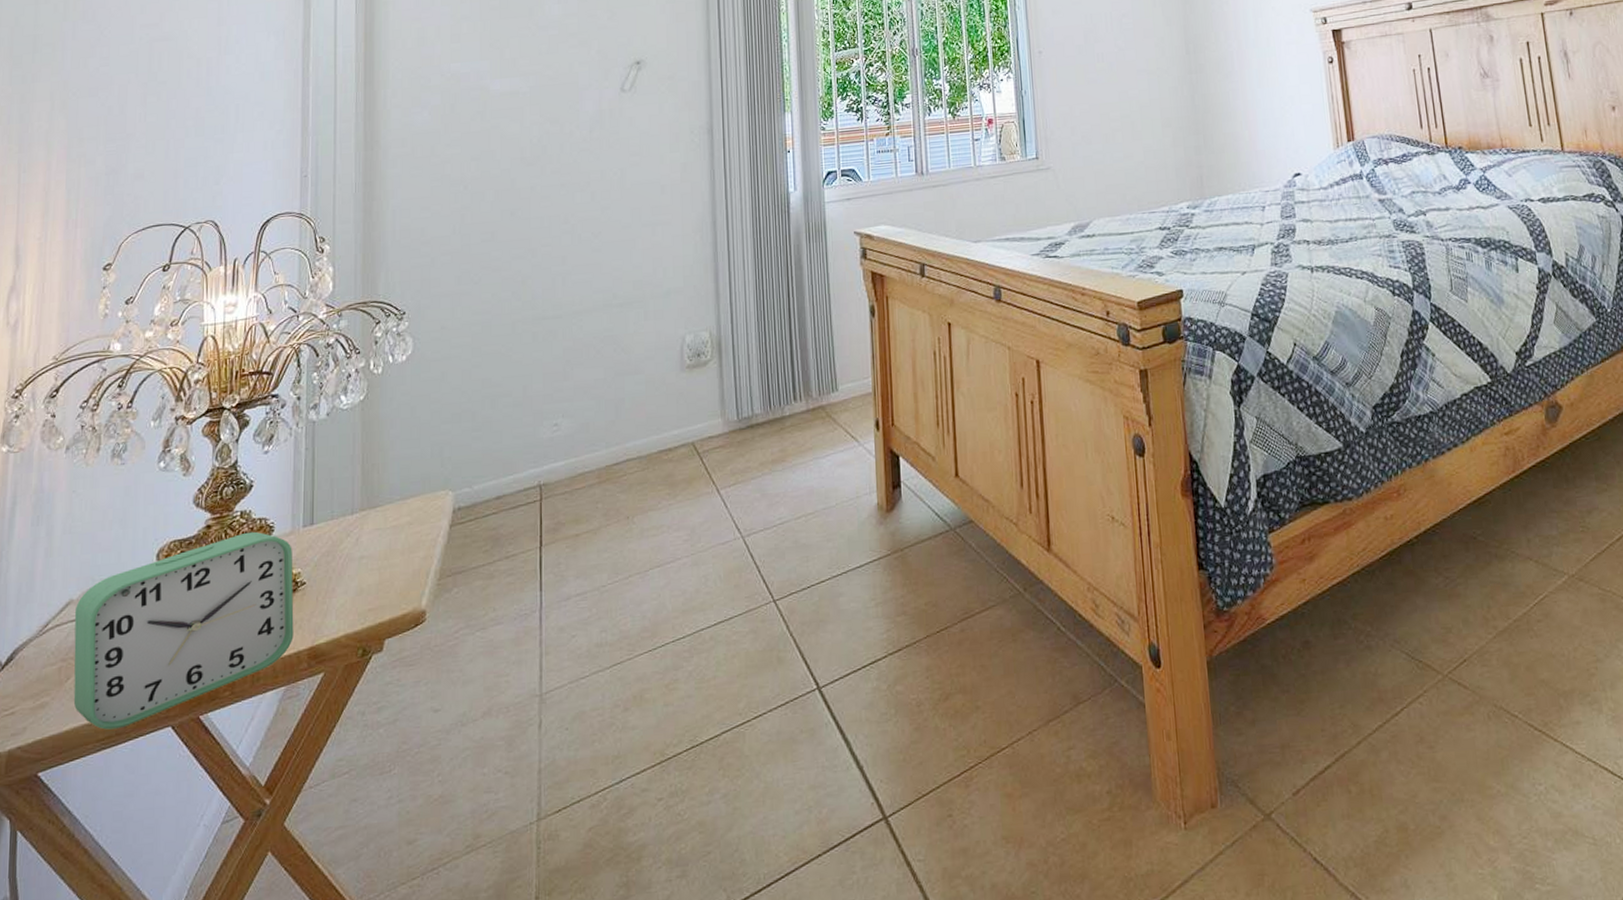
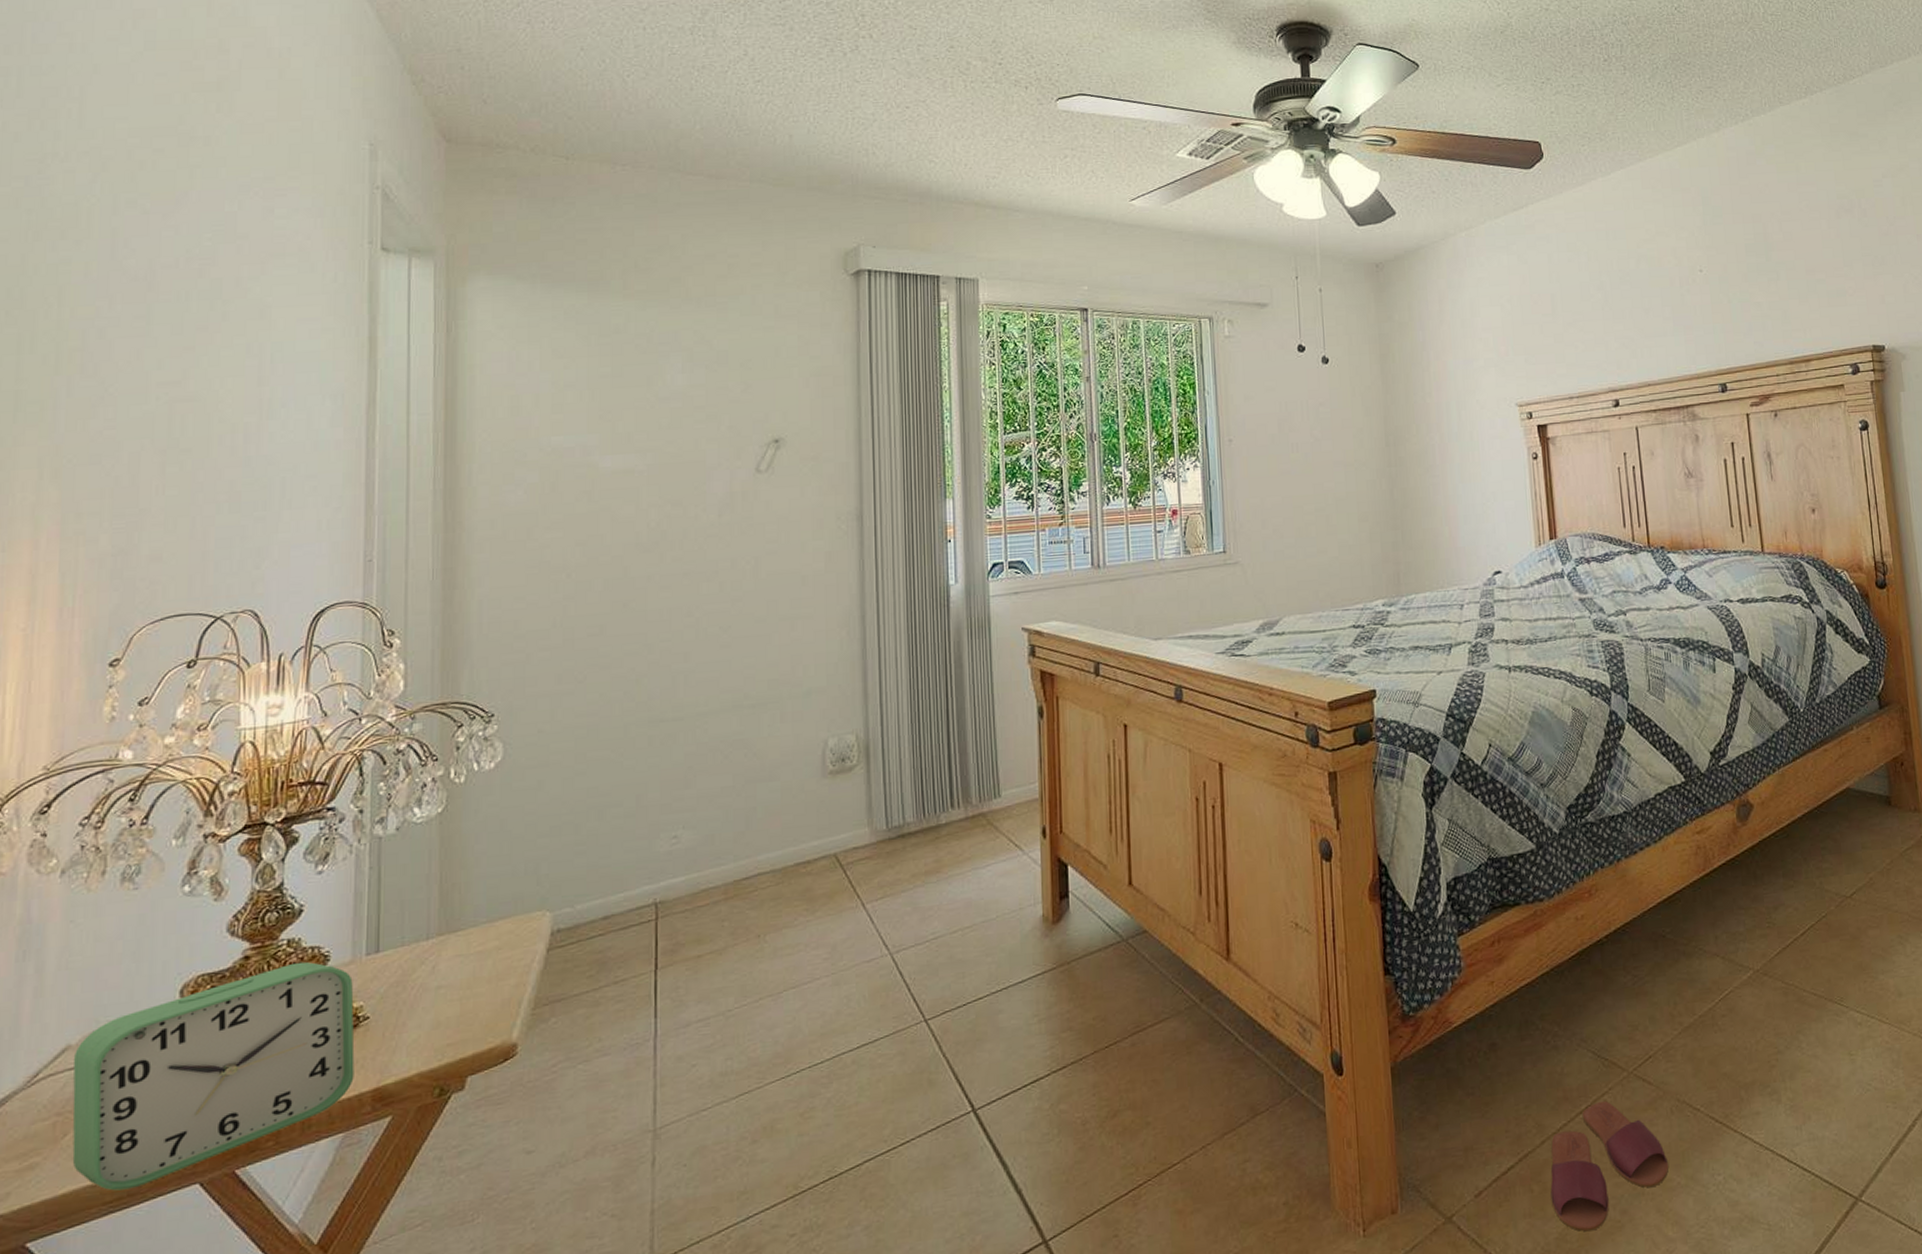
slippers: none [1367,703,1488,836] -> present [1550,1100,1668,1232]

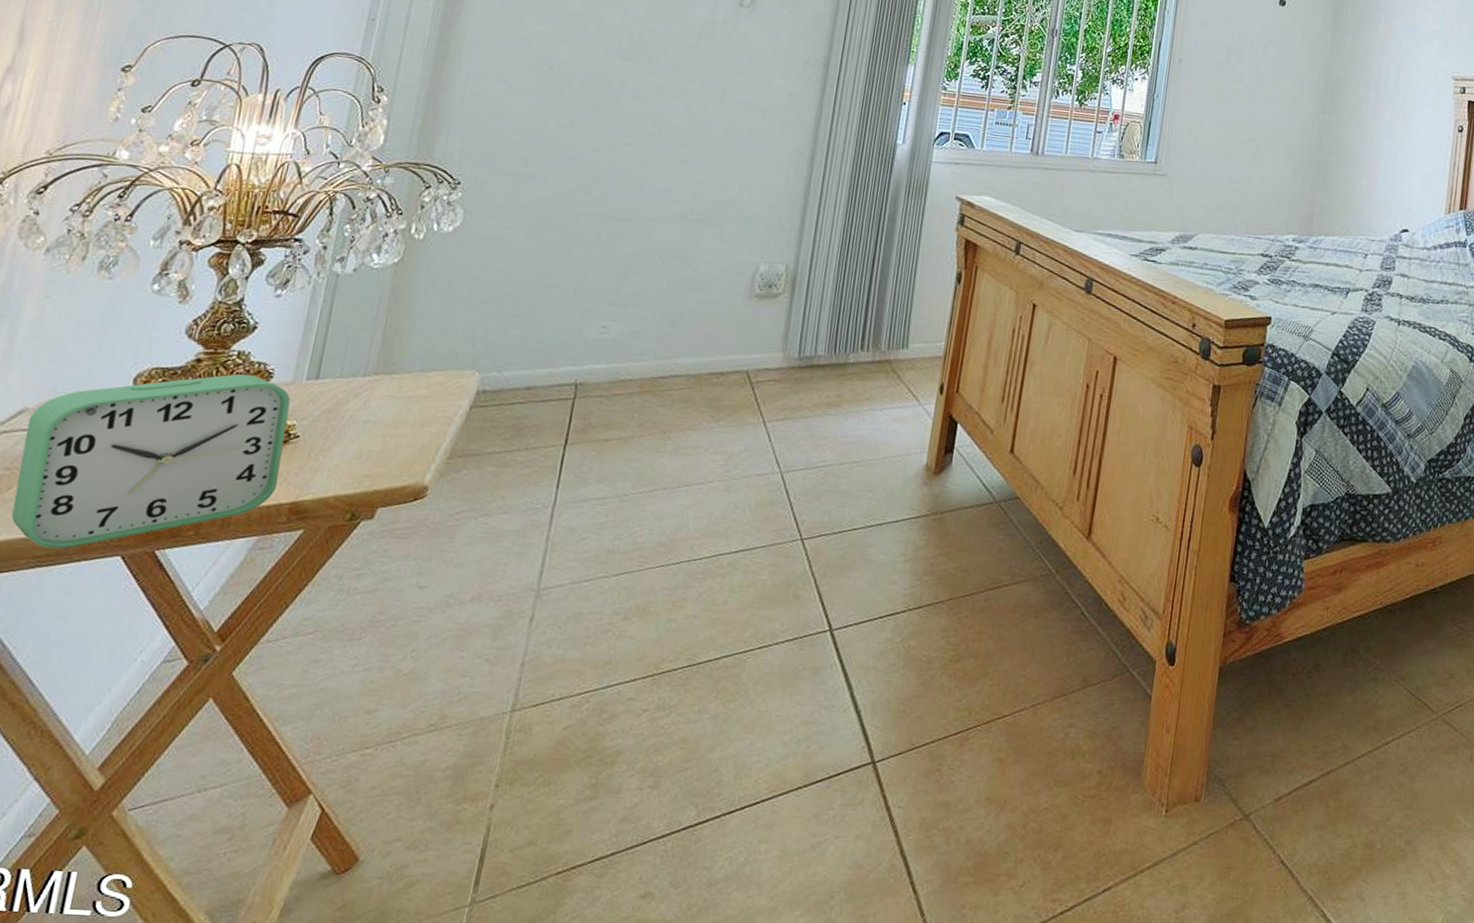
slippers: present [1550,1100,1668,1232] -> none [1343,736,1458,854]

